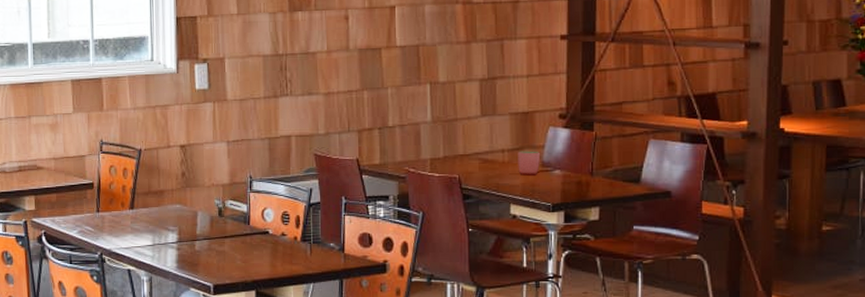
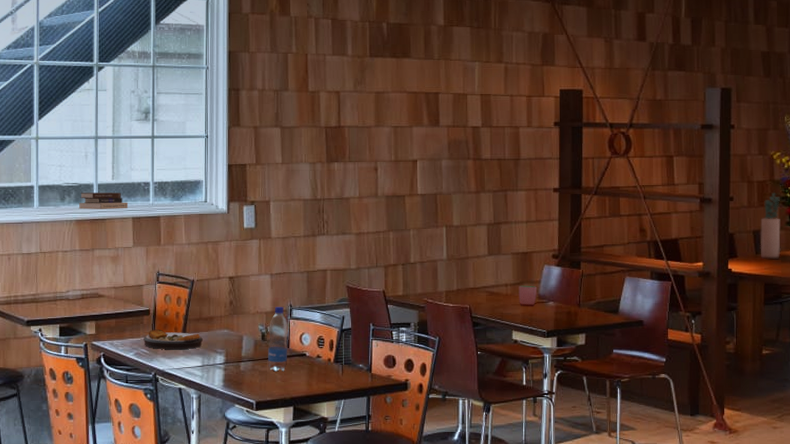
books: none [12,52,67,72] -> present [78,192,129,210]
plate: none [86,204,154,228] -> present [142,329,204,350]
bottle: none [226,177,249,251] -> present [268,306,288,372]
vase: none [821,31,849,117] -> present [760,190,781,260]

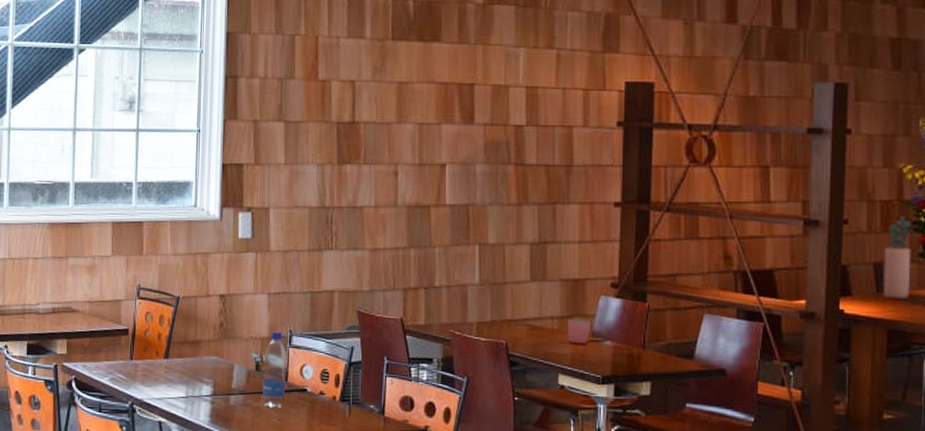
books: present [78,192,129,210] -> none [52,192,108,212]
plate: present [142,329,204,350] -> none [119,351,189,377]

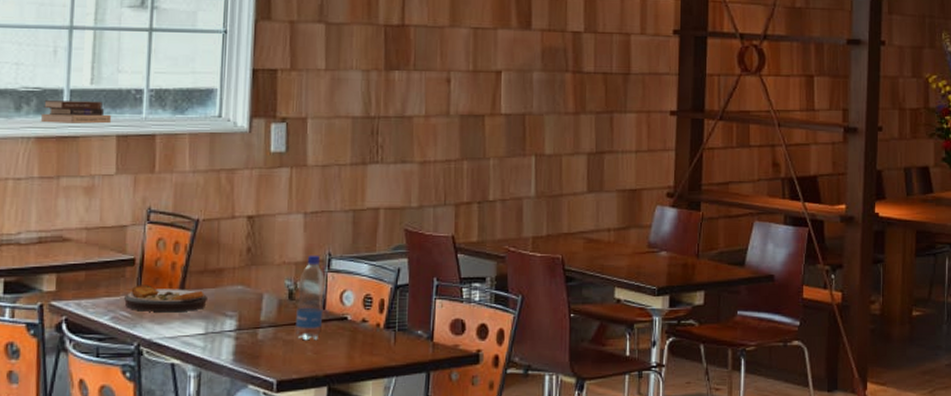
books: none [52,192,108,212] -> present [40,100,112,124]
plate: none [119,351,189,377] -> present [123,285,209,313]
cup: present [567,319,591,347] -> none [624,230,647,258]
vase: present [882,213,911,301] -> none [911,120,935,203]

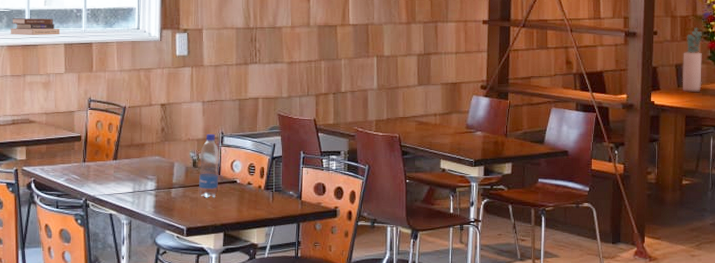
plate: present [123,285,209,313] -> none [73,155,135,176]
vase: none [911,120,935,203] -> present [682,25,702,93]

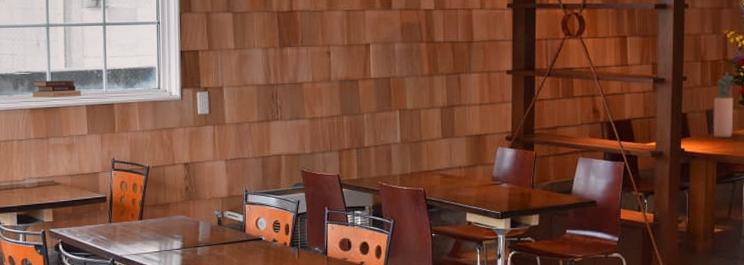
bottle: present [199,133,219,198] -> none [224,191,244,256]

